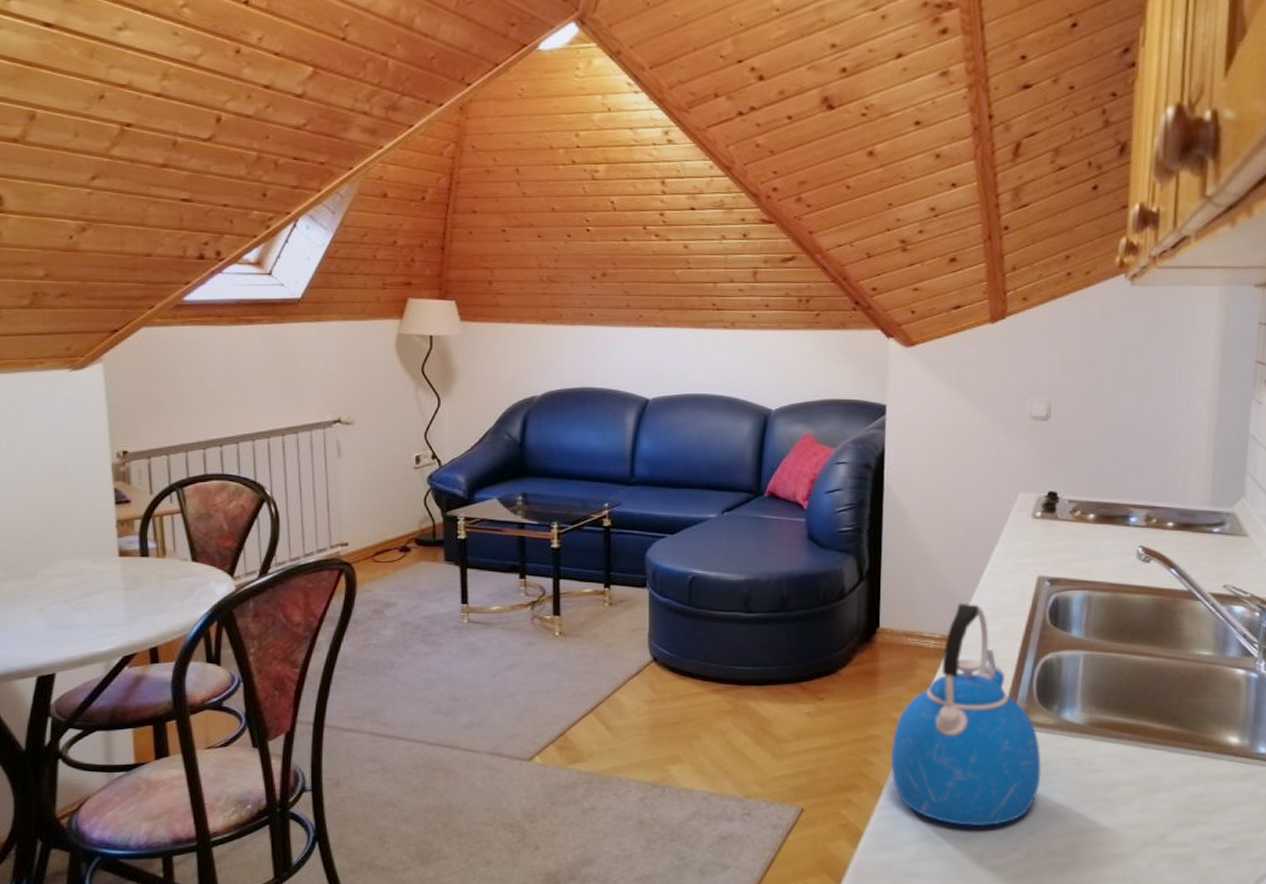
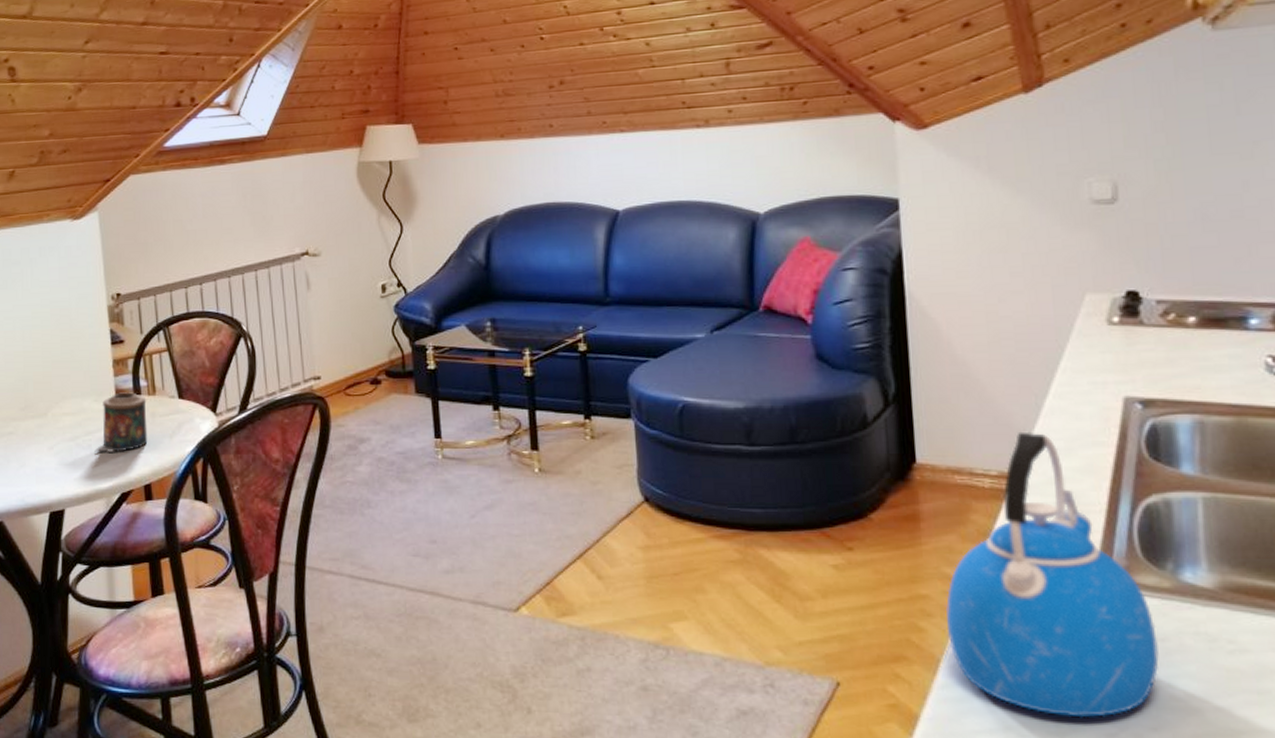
candle: none [92,554,155,615] -> present [94,392,148,452]

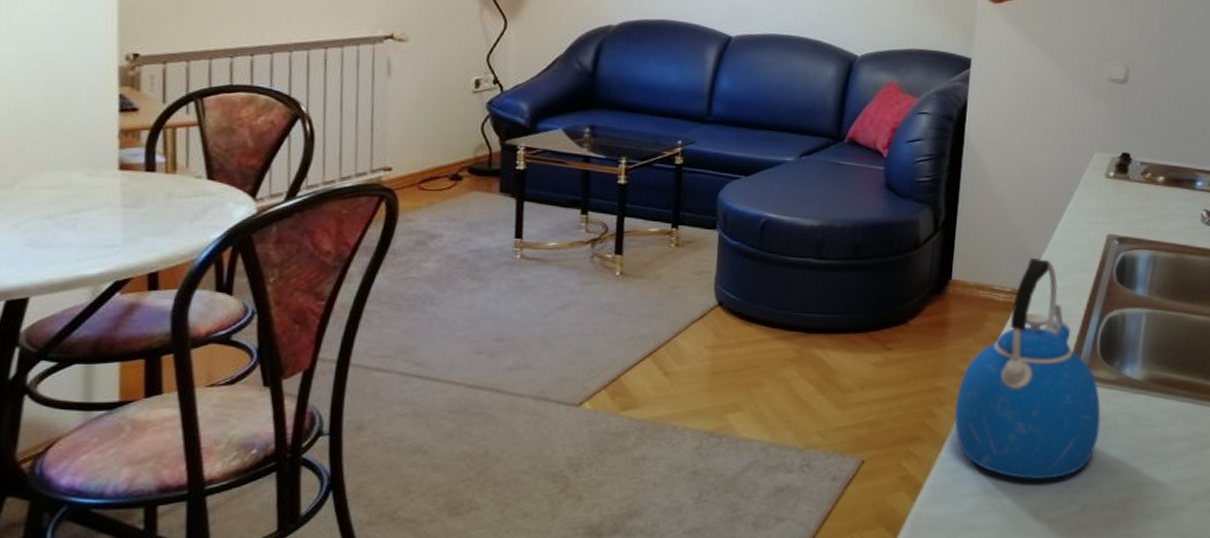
candle: present [94,392,148,452] -> none [81,167,163,235]

